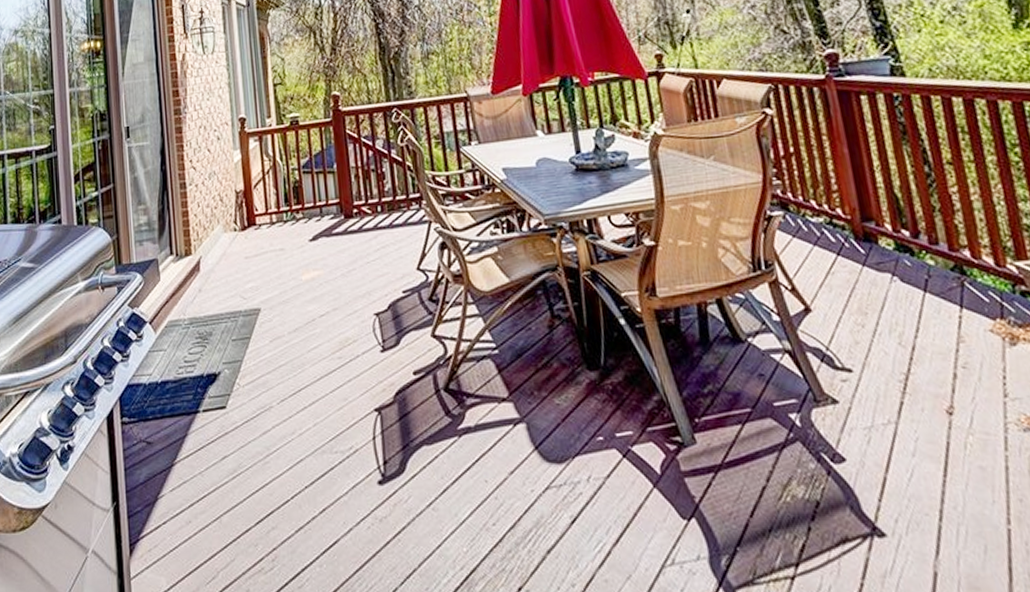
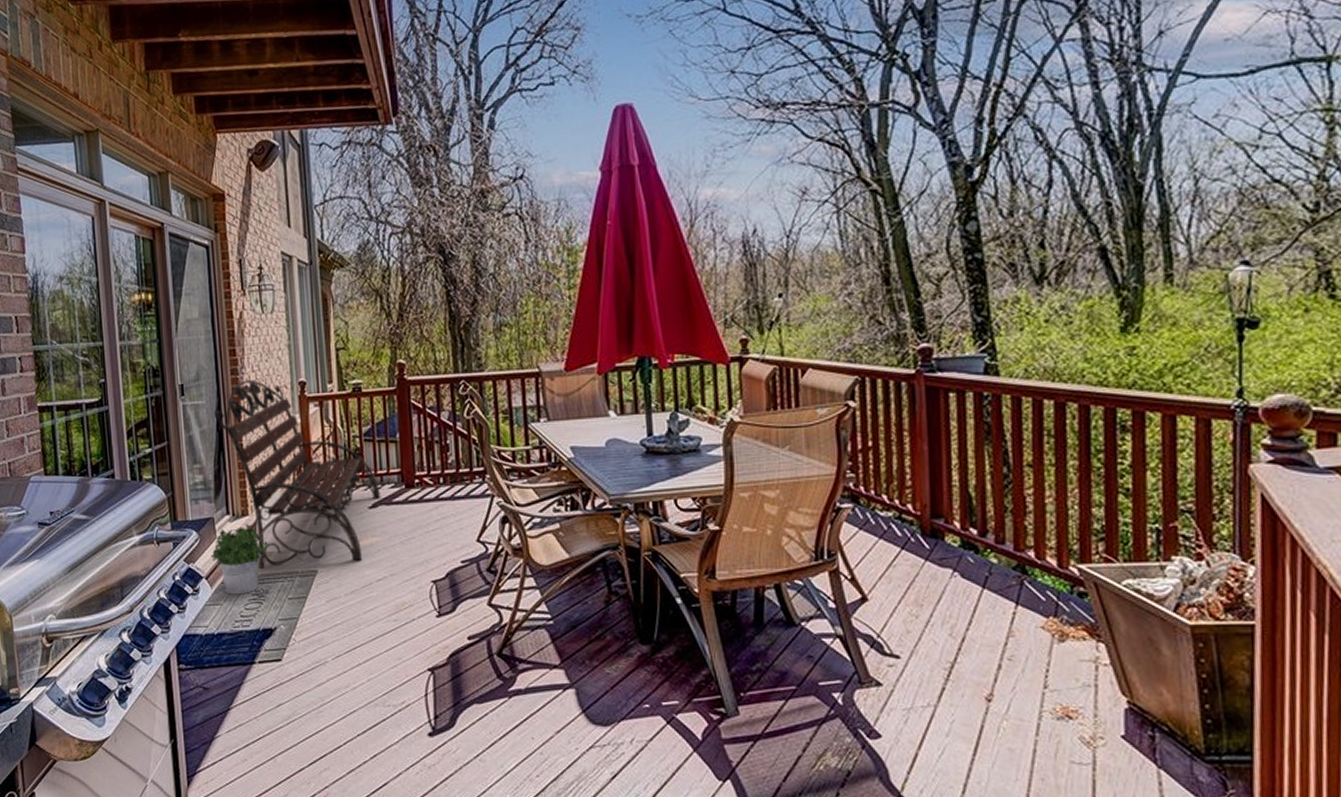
potted plant: none [155,263,213,339] -> present [211,524,270,595]
garden bench: none [159,118,320,310] -> present [214,379,380,568]

